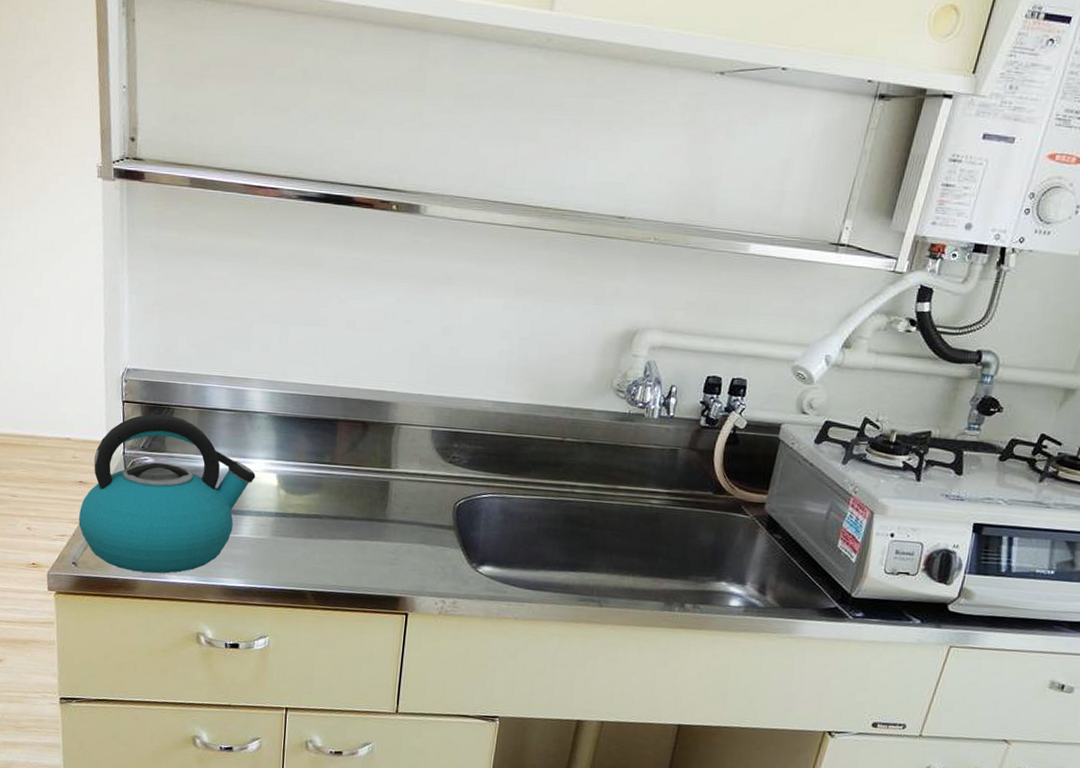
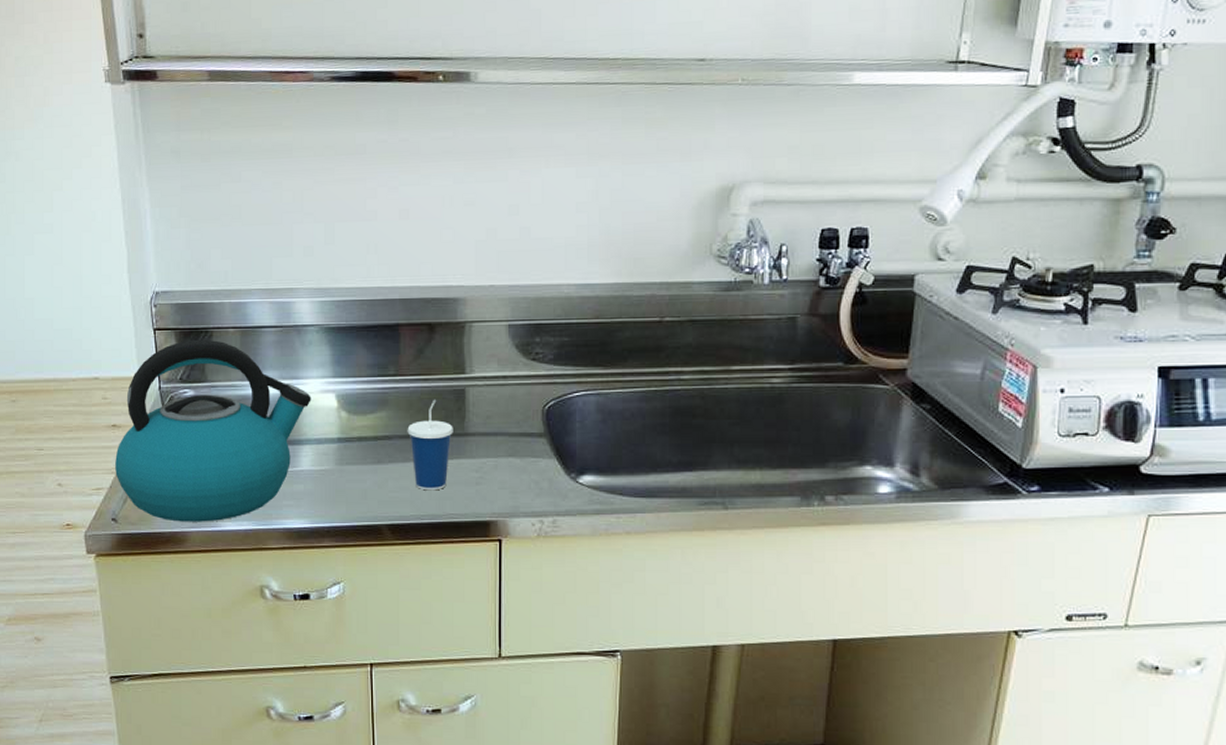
cup: none [336,488,376,566] -> present [407,399,453,491]

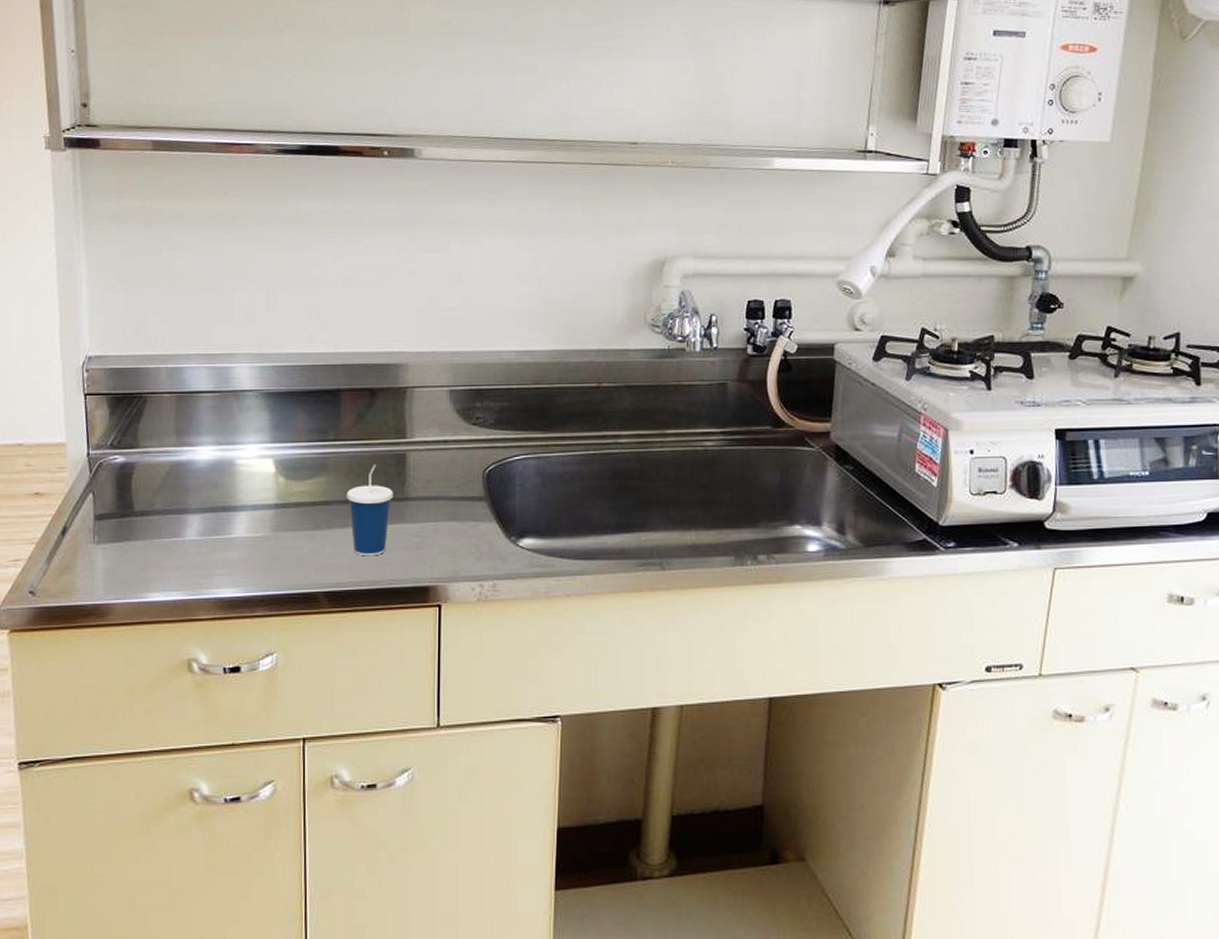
kettle: present [115,339,311,522] -> none [36,404,248,594]

